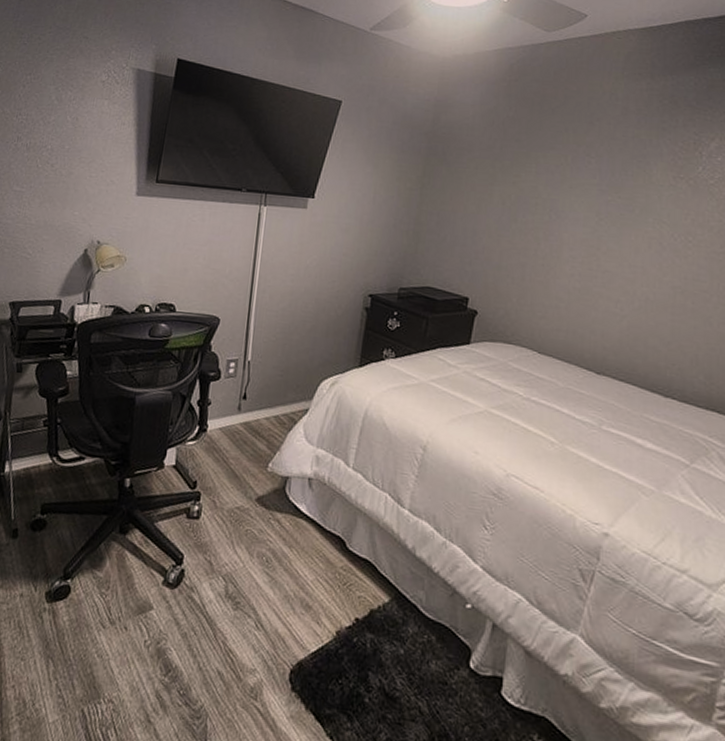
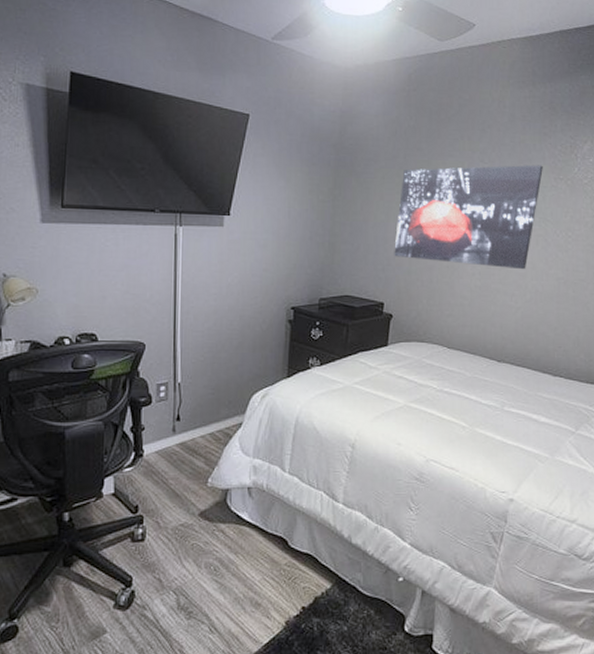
wall art: none [483,160,660,275] -> present [394,165,543,270]

